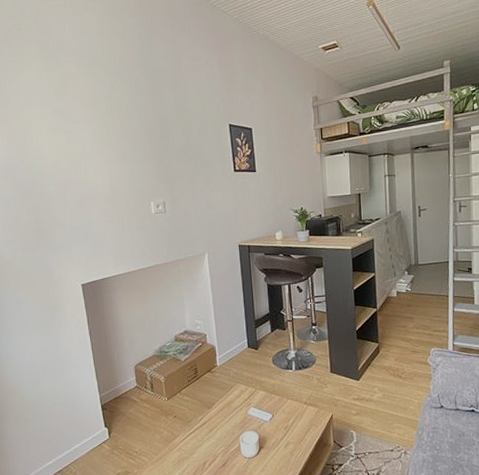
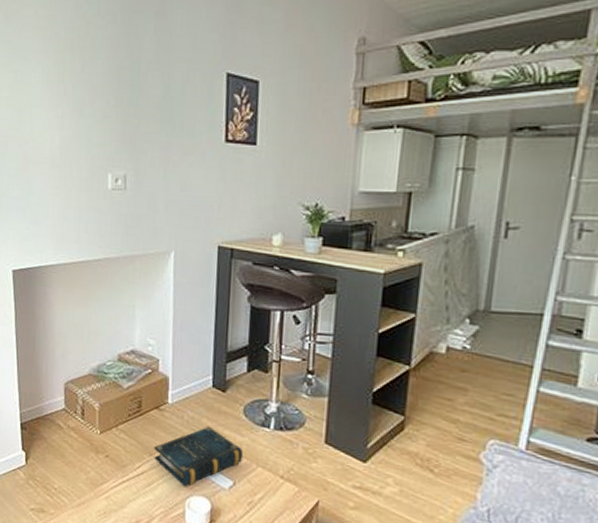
book: none [211,377,277,427] -> present [154,426,244,487]

